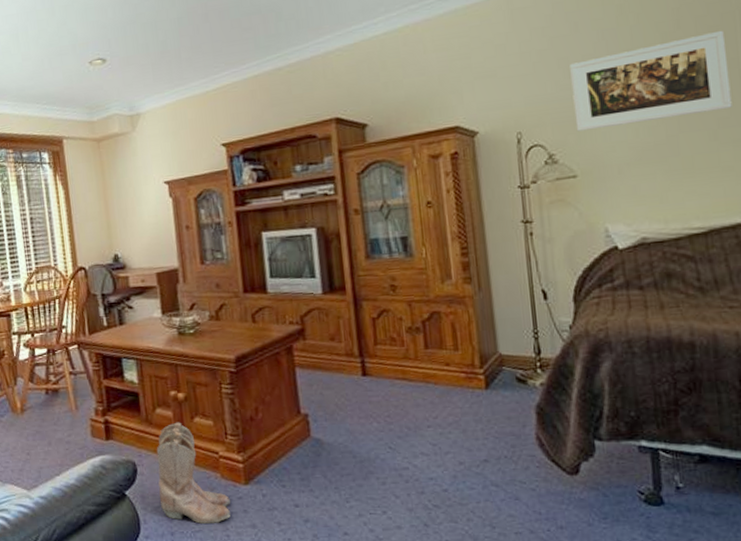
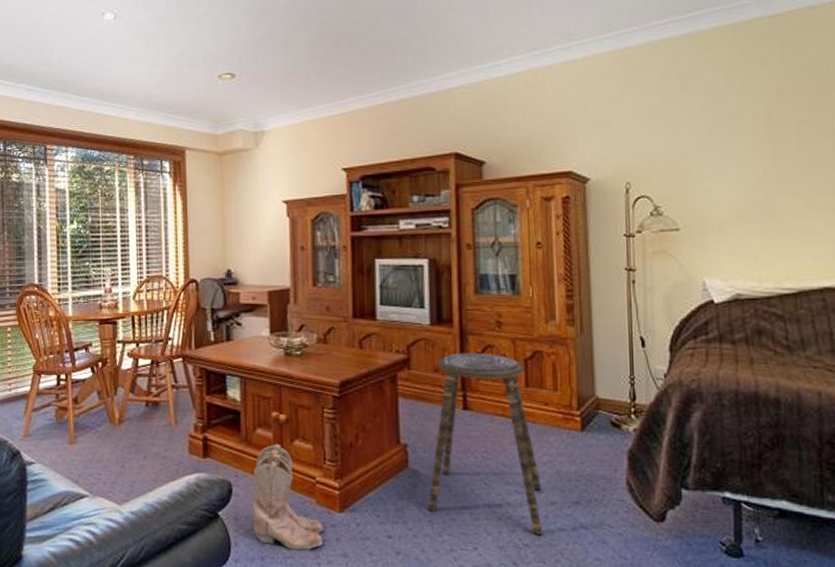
stool: none [332,318,453,495] -> present [427,352,543,535]
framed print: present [570,30,732,132] -> none [679,102,825,187]

